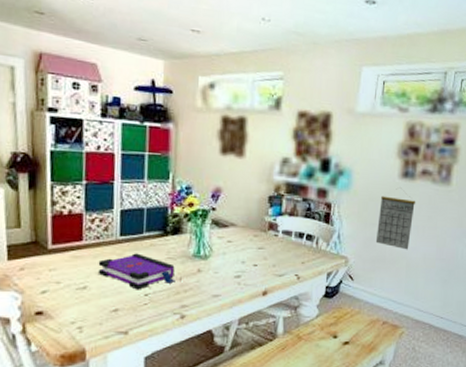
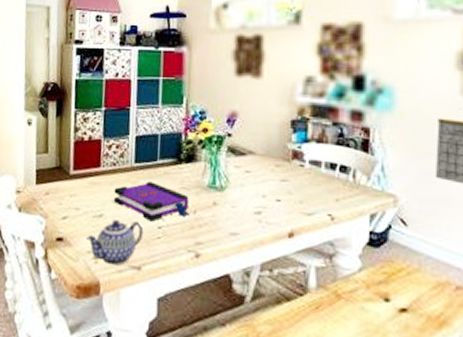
teapot: none [70,291,130,333] -> present [87,220,144,265]

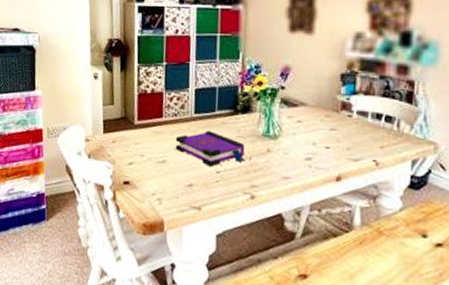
teapot: present [87,220,144,265] -> none [151,165,203,206]

